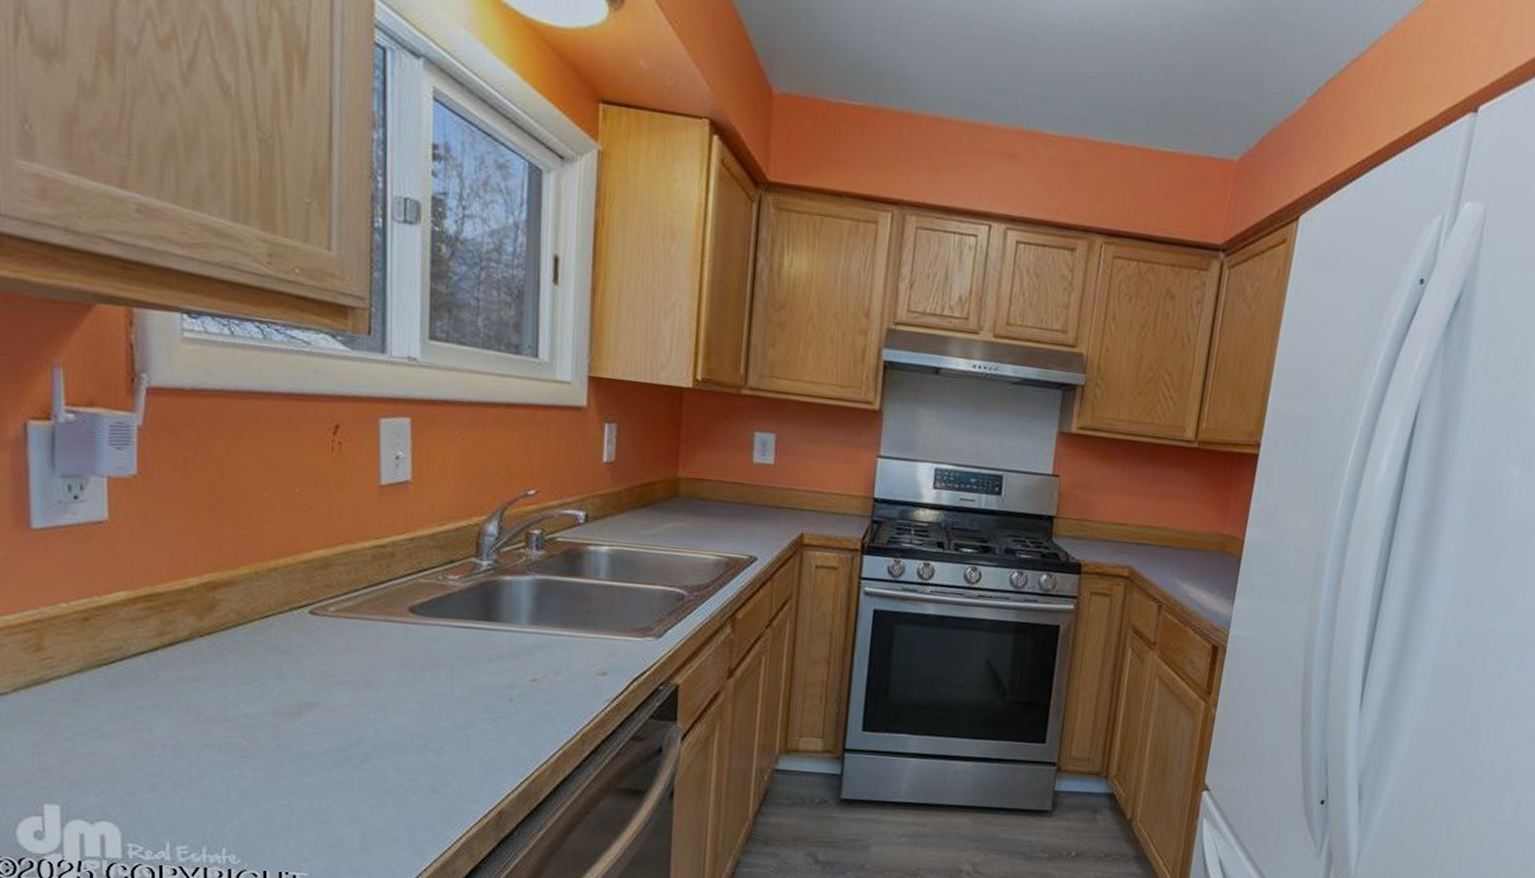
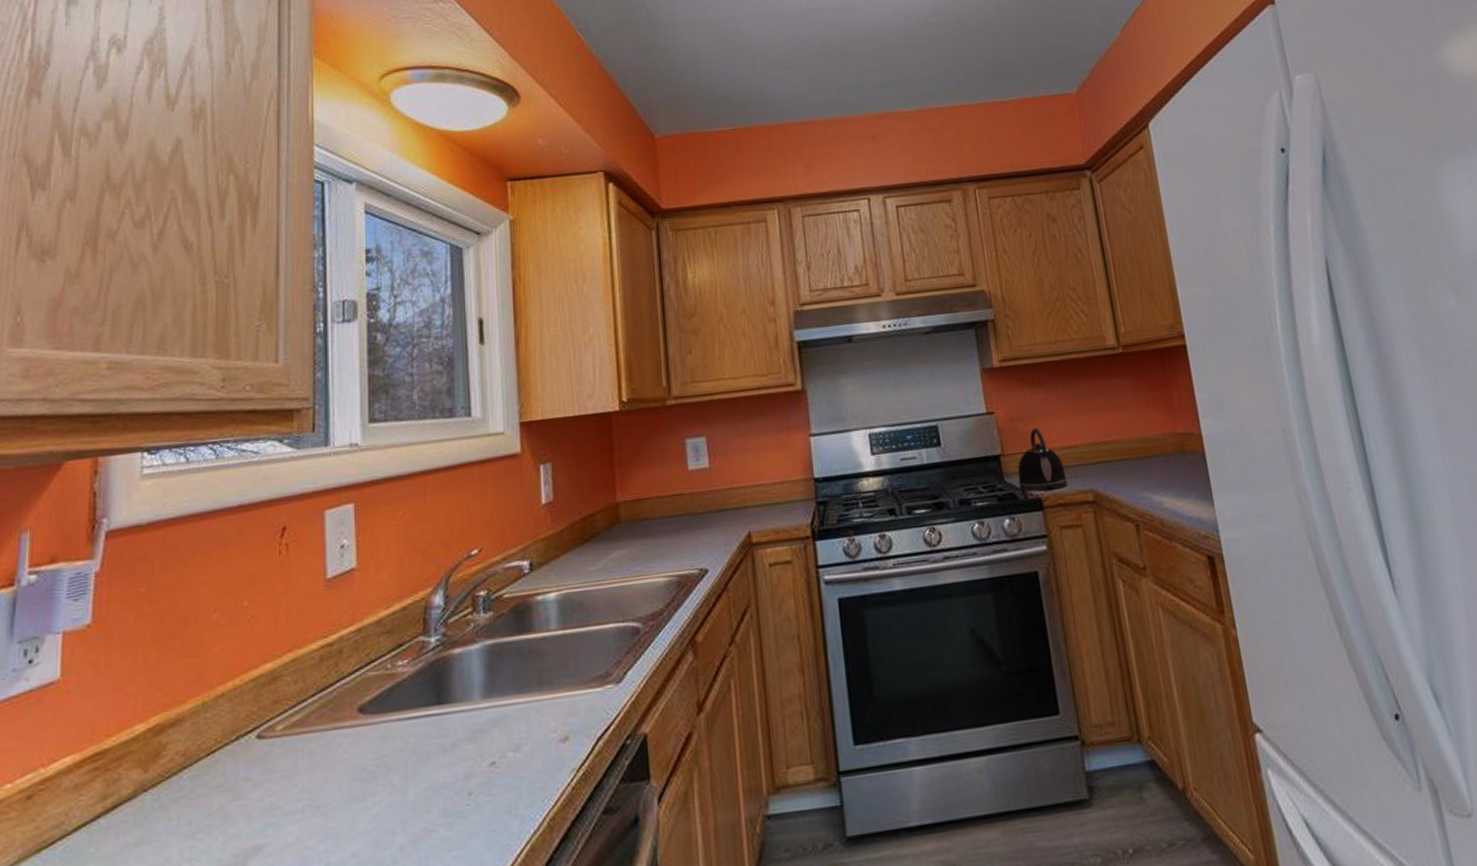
kettle: none [1063,498,1111,559] -> present [1017,427,1068,492]

